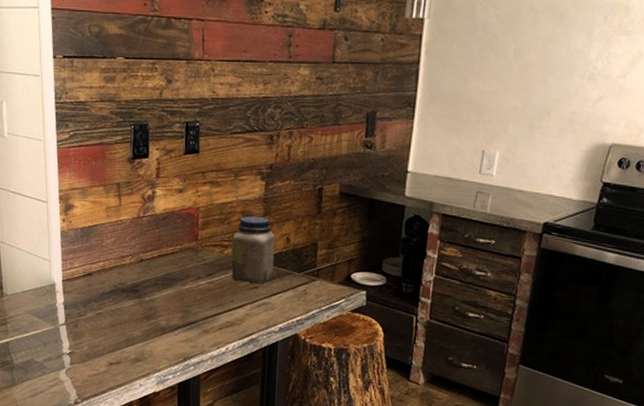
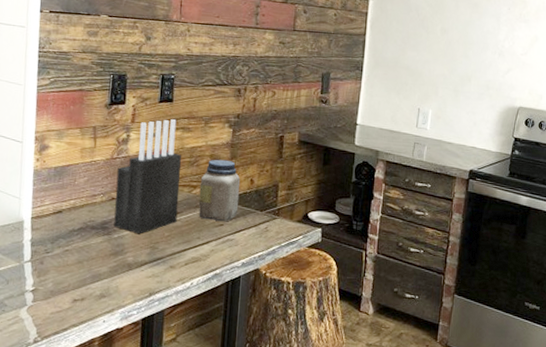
knife block: none [144,173,211,298] -> present [113,119,181,235]

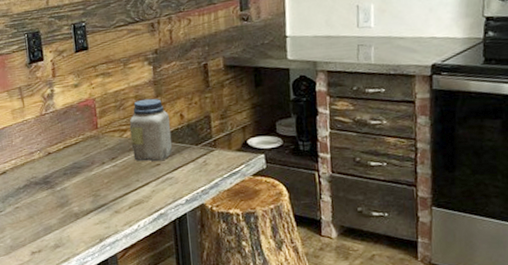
knife block: present [113,119,181,235] -> none [48,67,114,185]

